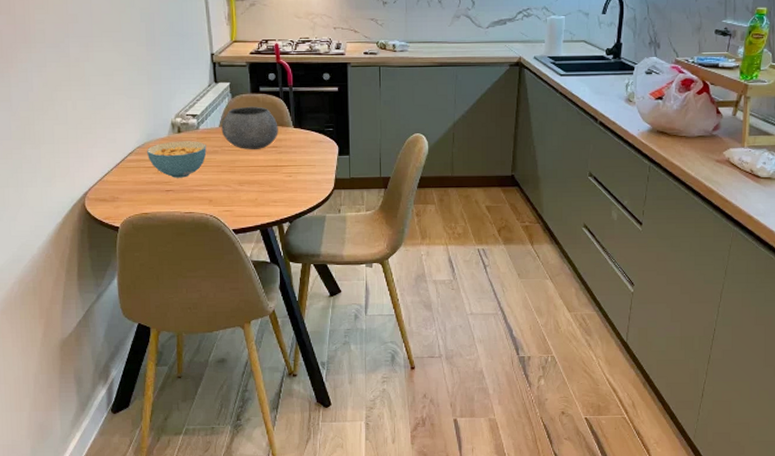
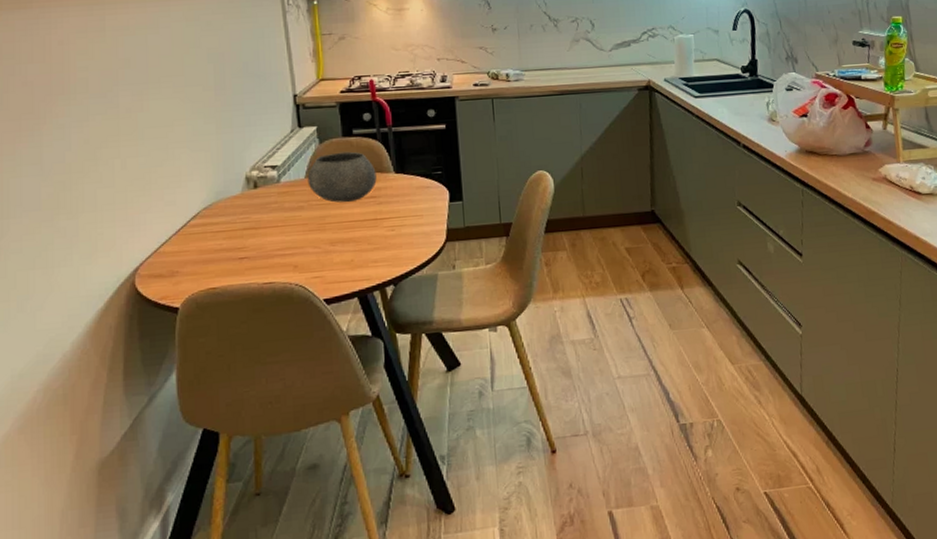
cereal bowl: present [146,141,207,178] -> none [214,196,290,243]

